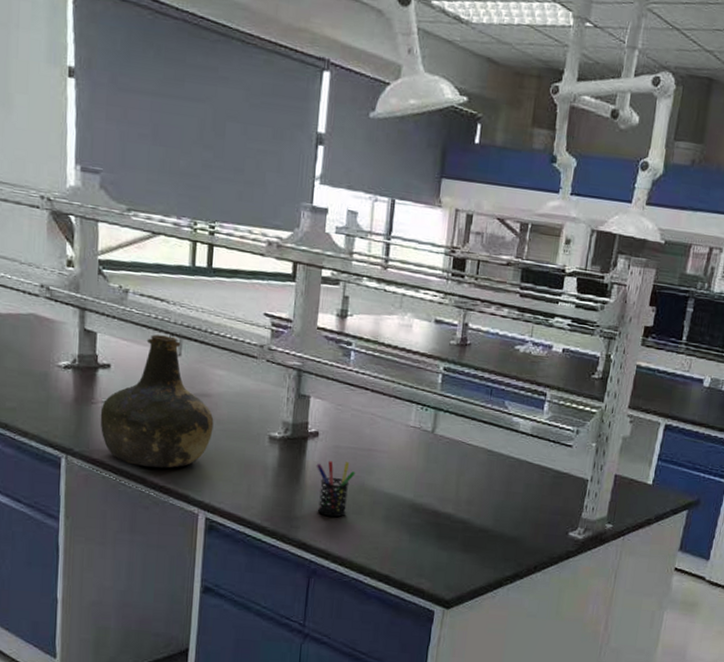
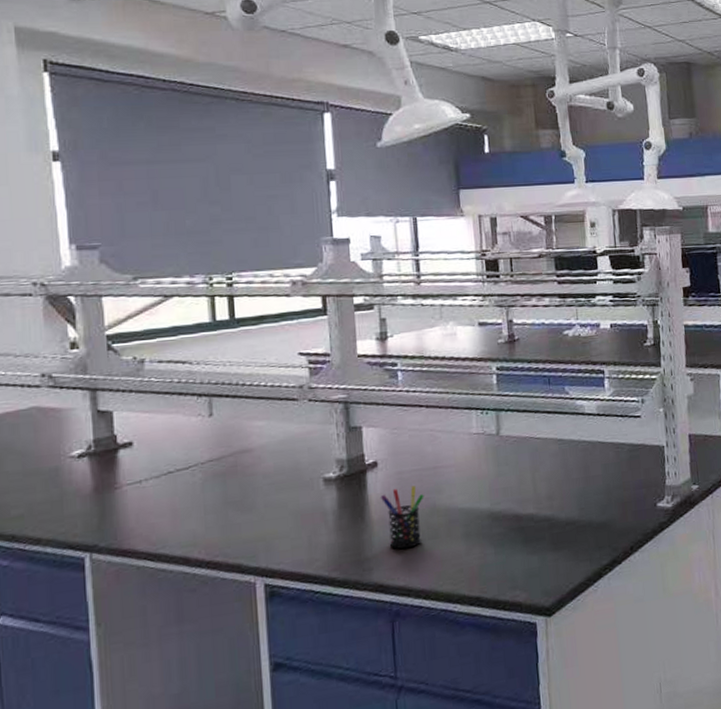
bottle: present [100,334,214,469] -> none [126,397,260,546]

